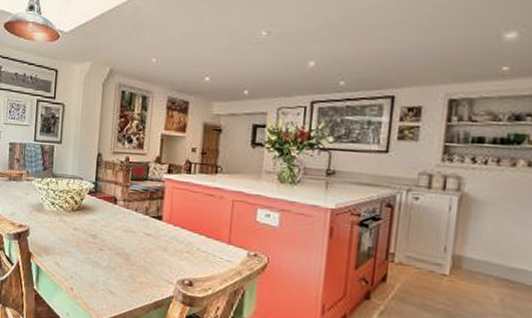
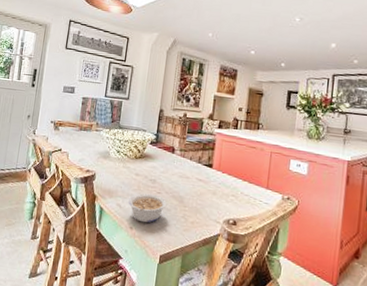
legume: none [67,250,111,284] -> present [128,193,167,223]

